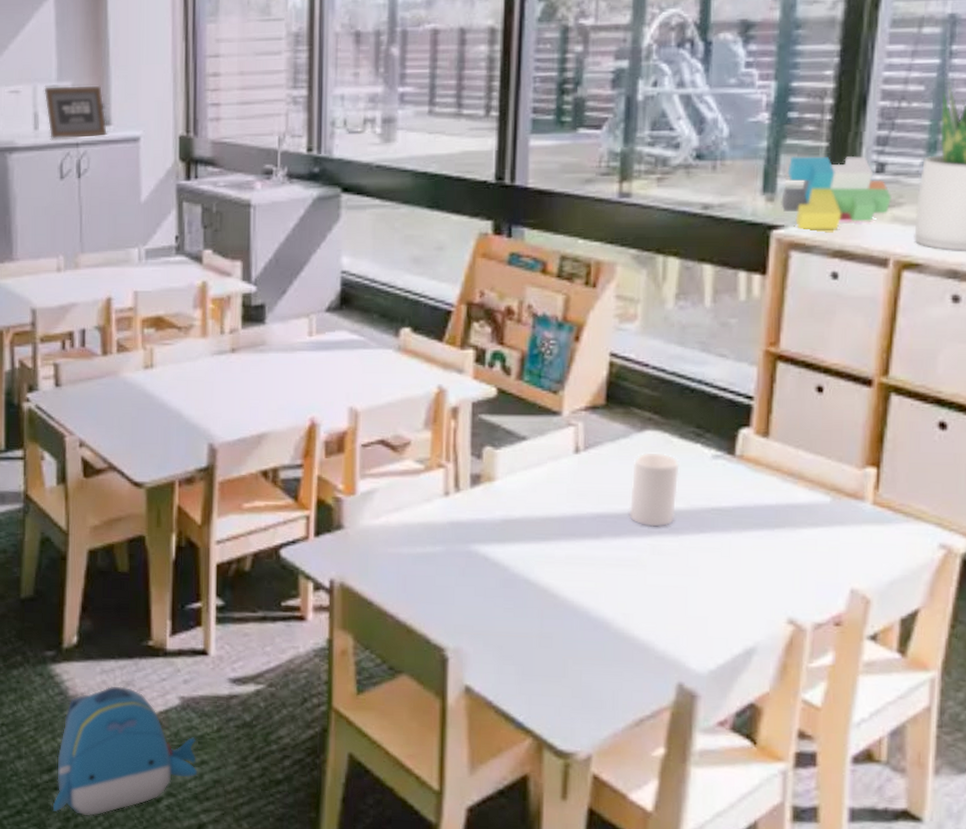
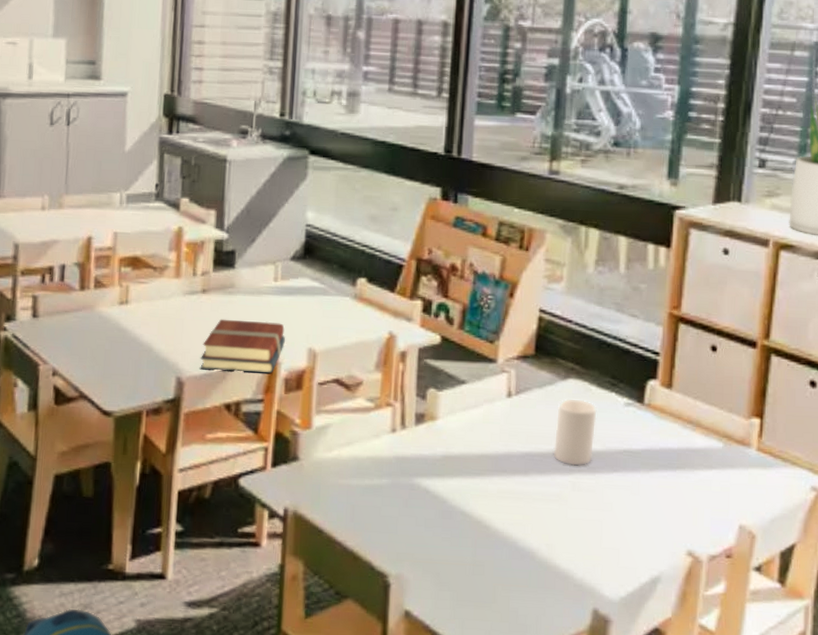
picture frame: present [44,85,107,140] -> none [40,41,97,90]
books: none [233,379,324,437] -> present [200,319,286,374]
building blocks: present [781,156,891,230] -> none [682,149,771,213]

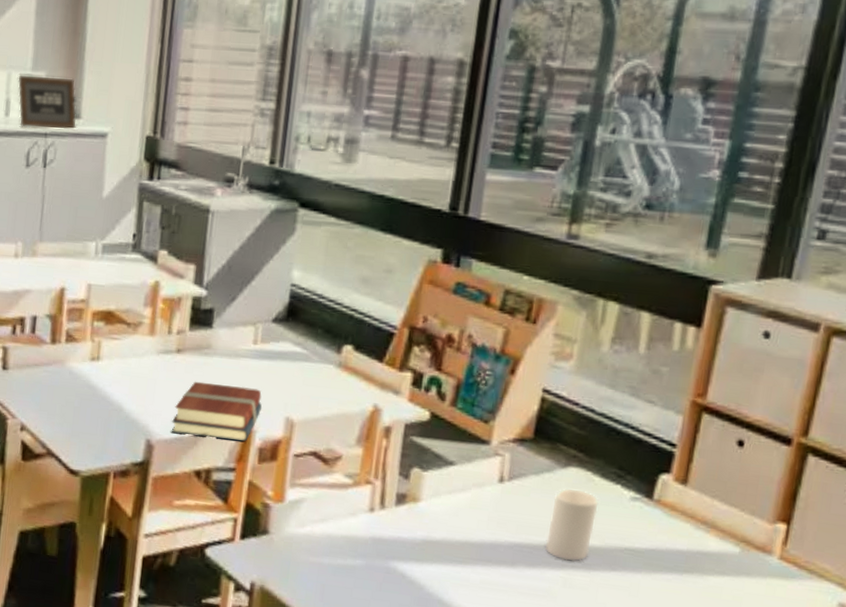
picture frame: none [40,41,97,90] -> present [18,75,76,129]

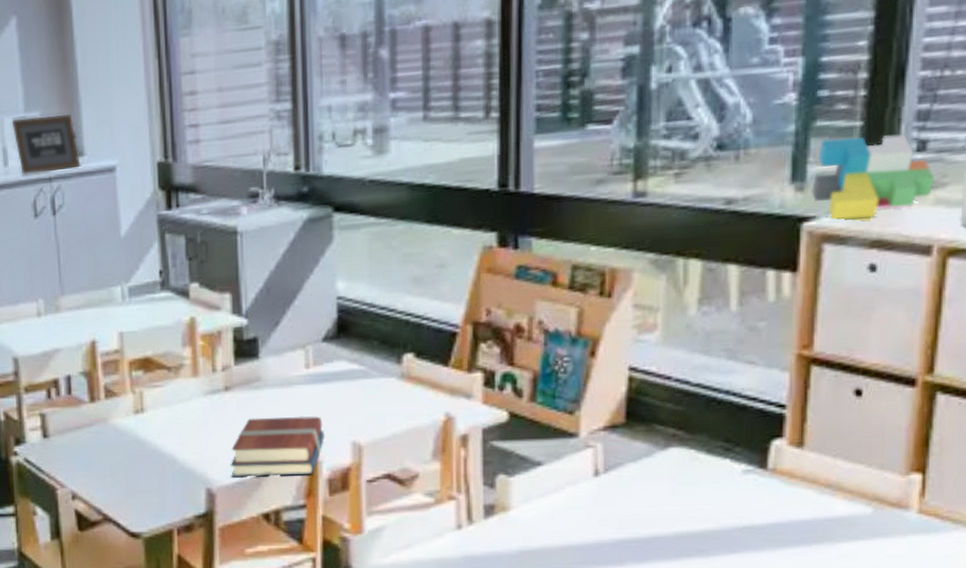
cup: present [544,488,599,562] -> none [654,471,707,550]
building blocks: none [722,215,829,291] -> present [812,134,934,220]

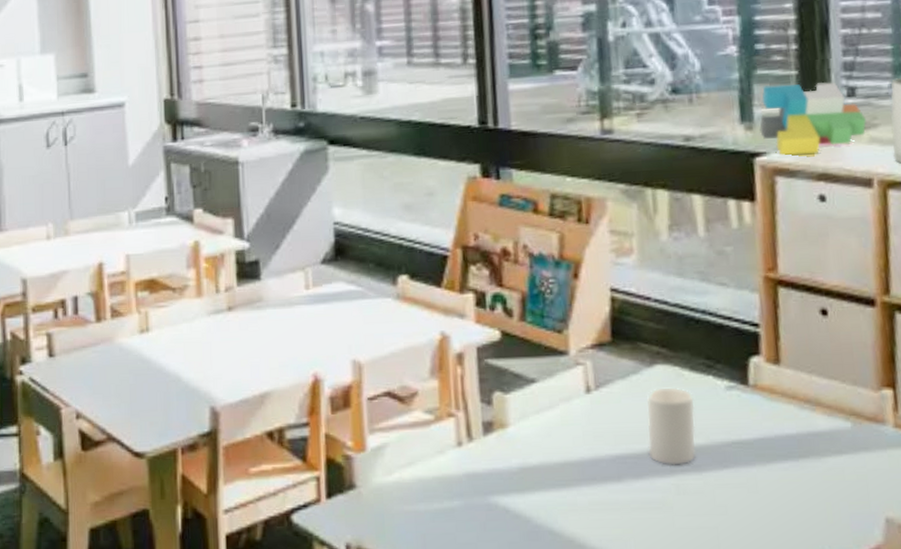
picture frame: present [11,113,81,176] -> none [28,55,92,110]
books: present [231,416,325,477] -> none [234,335,326,395]
cup: none [654,471,707,550] -> present [646,387,696,465]

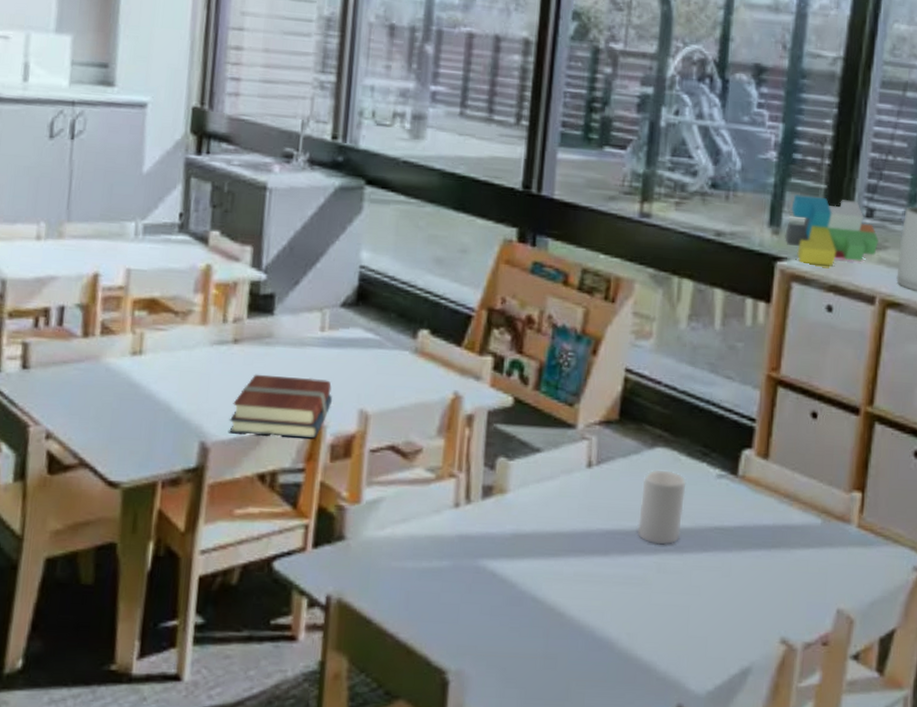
books: none [234,335,326,395] -> present [229,374,333,439]

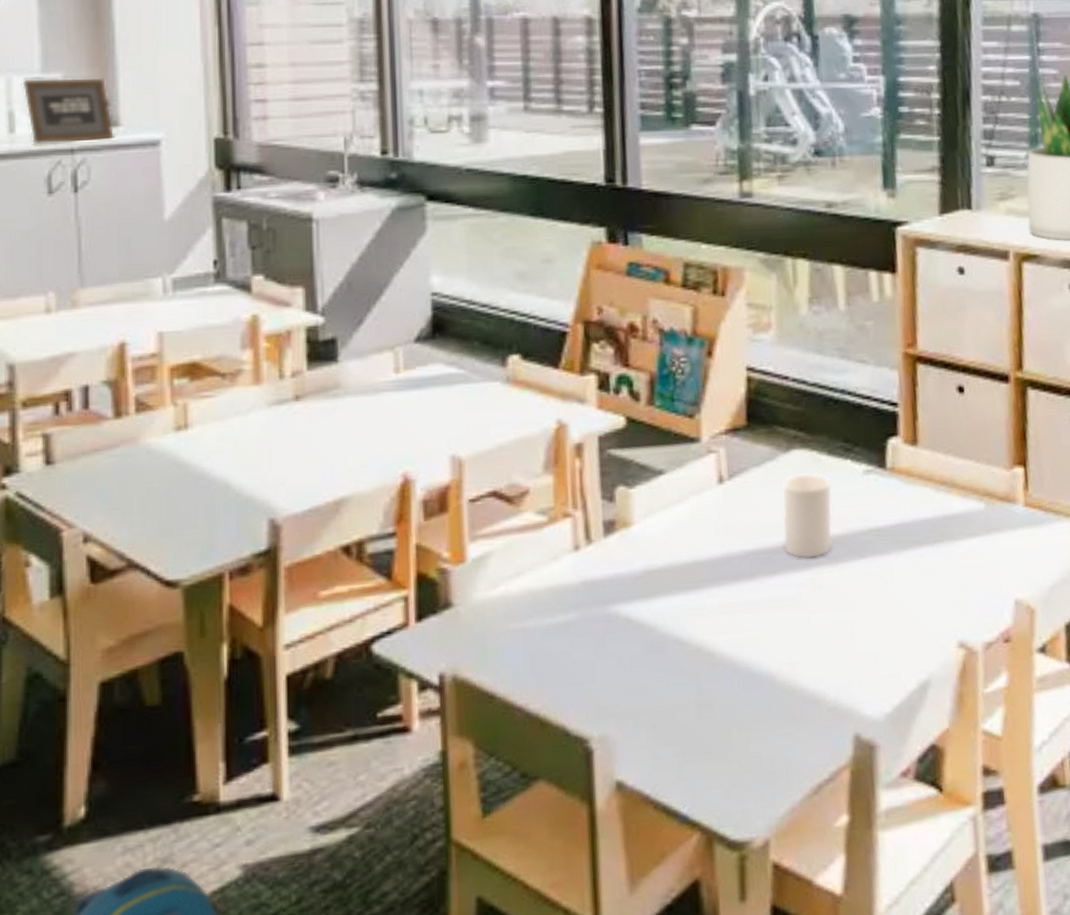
picture frame: none [38,37,110,98] -> present [22,77,114,145]
books: present [229,374,333,439] -> none [301,427,419,503]
building blocks: present [785,194,879,267] -> none [902,150,1004,226]

